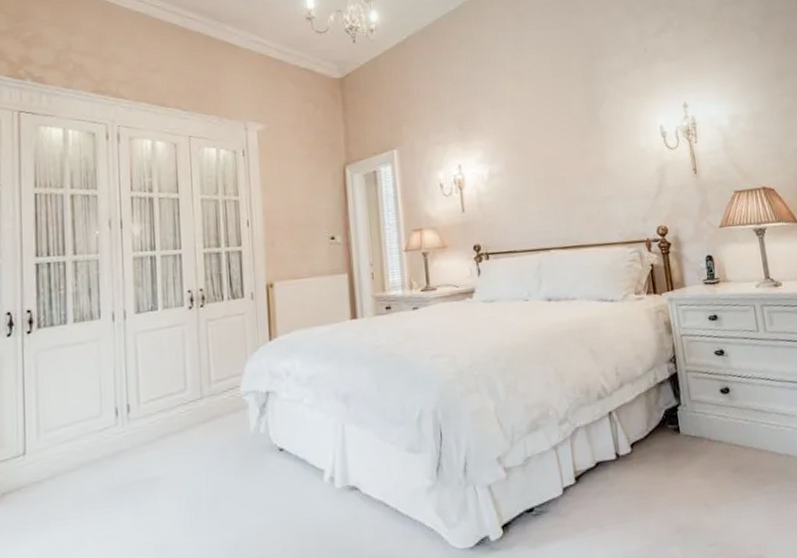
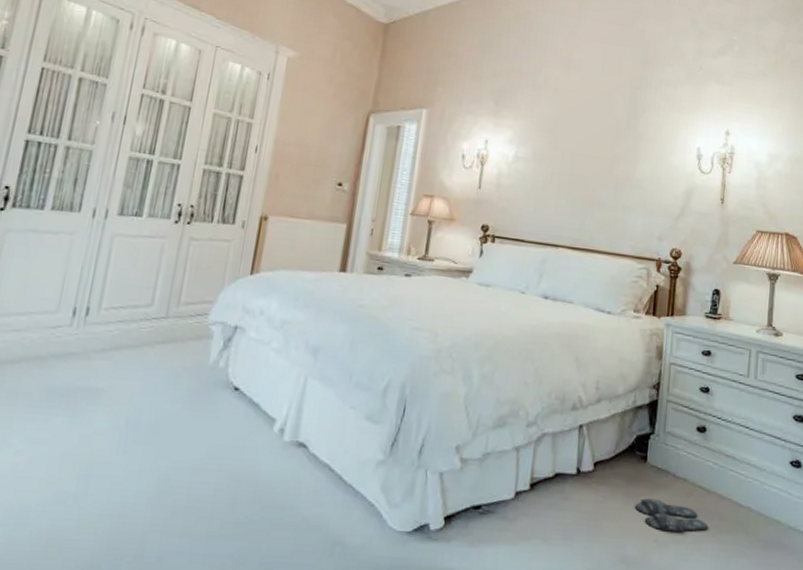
slippers: none [678,465,753,495] -> present [635,498,709,532]

